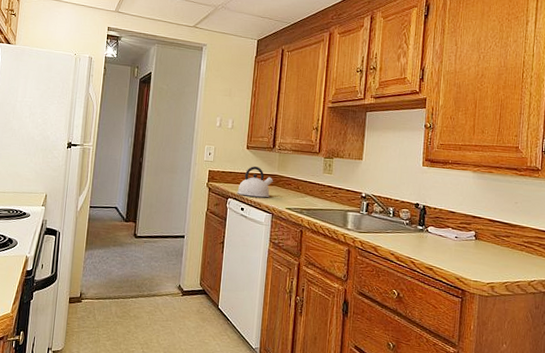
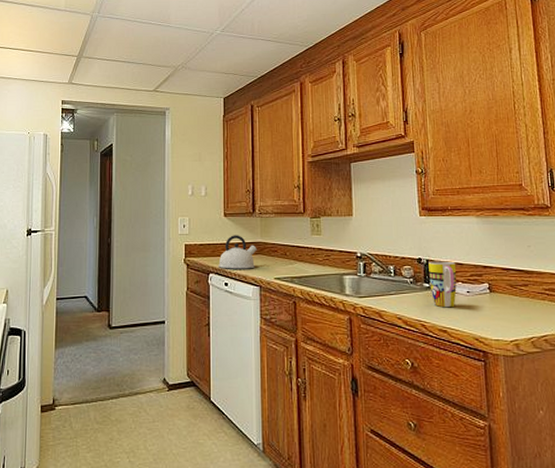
mug: none [423,207,449,250] -> present [428,261,457,308]

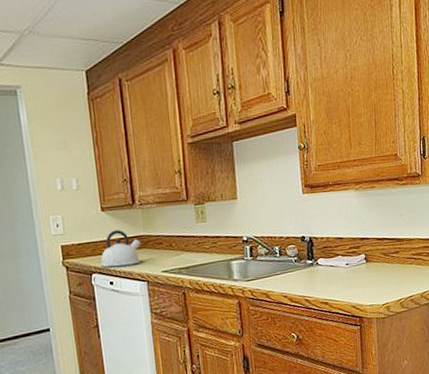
mug: present [428,261,457,308] -> none [311,236,337,282]

